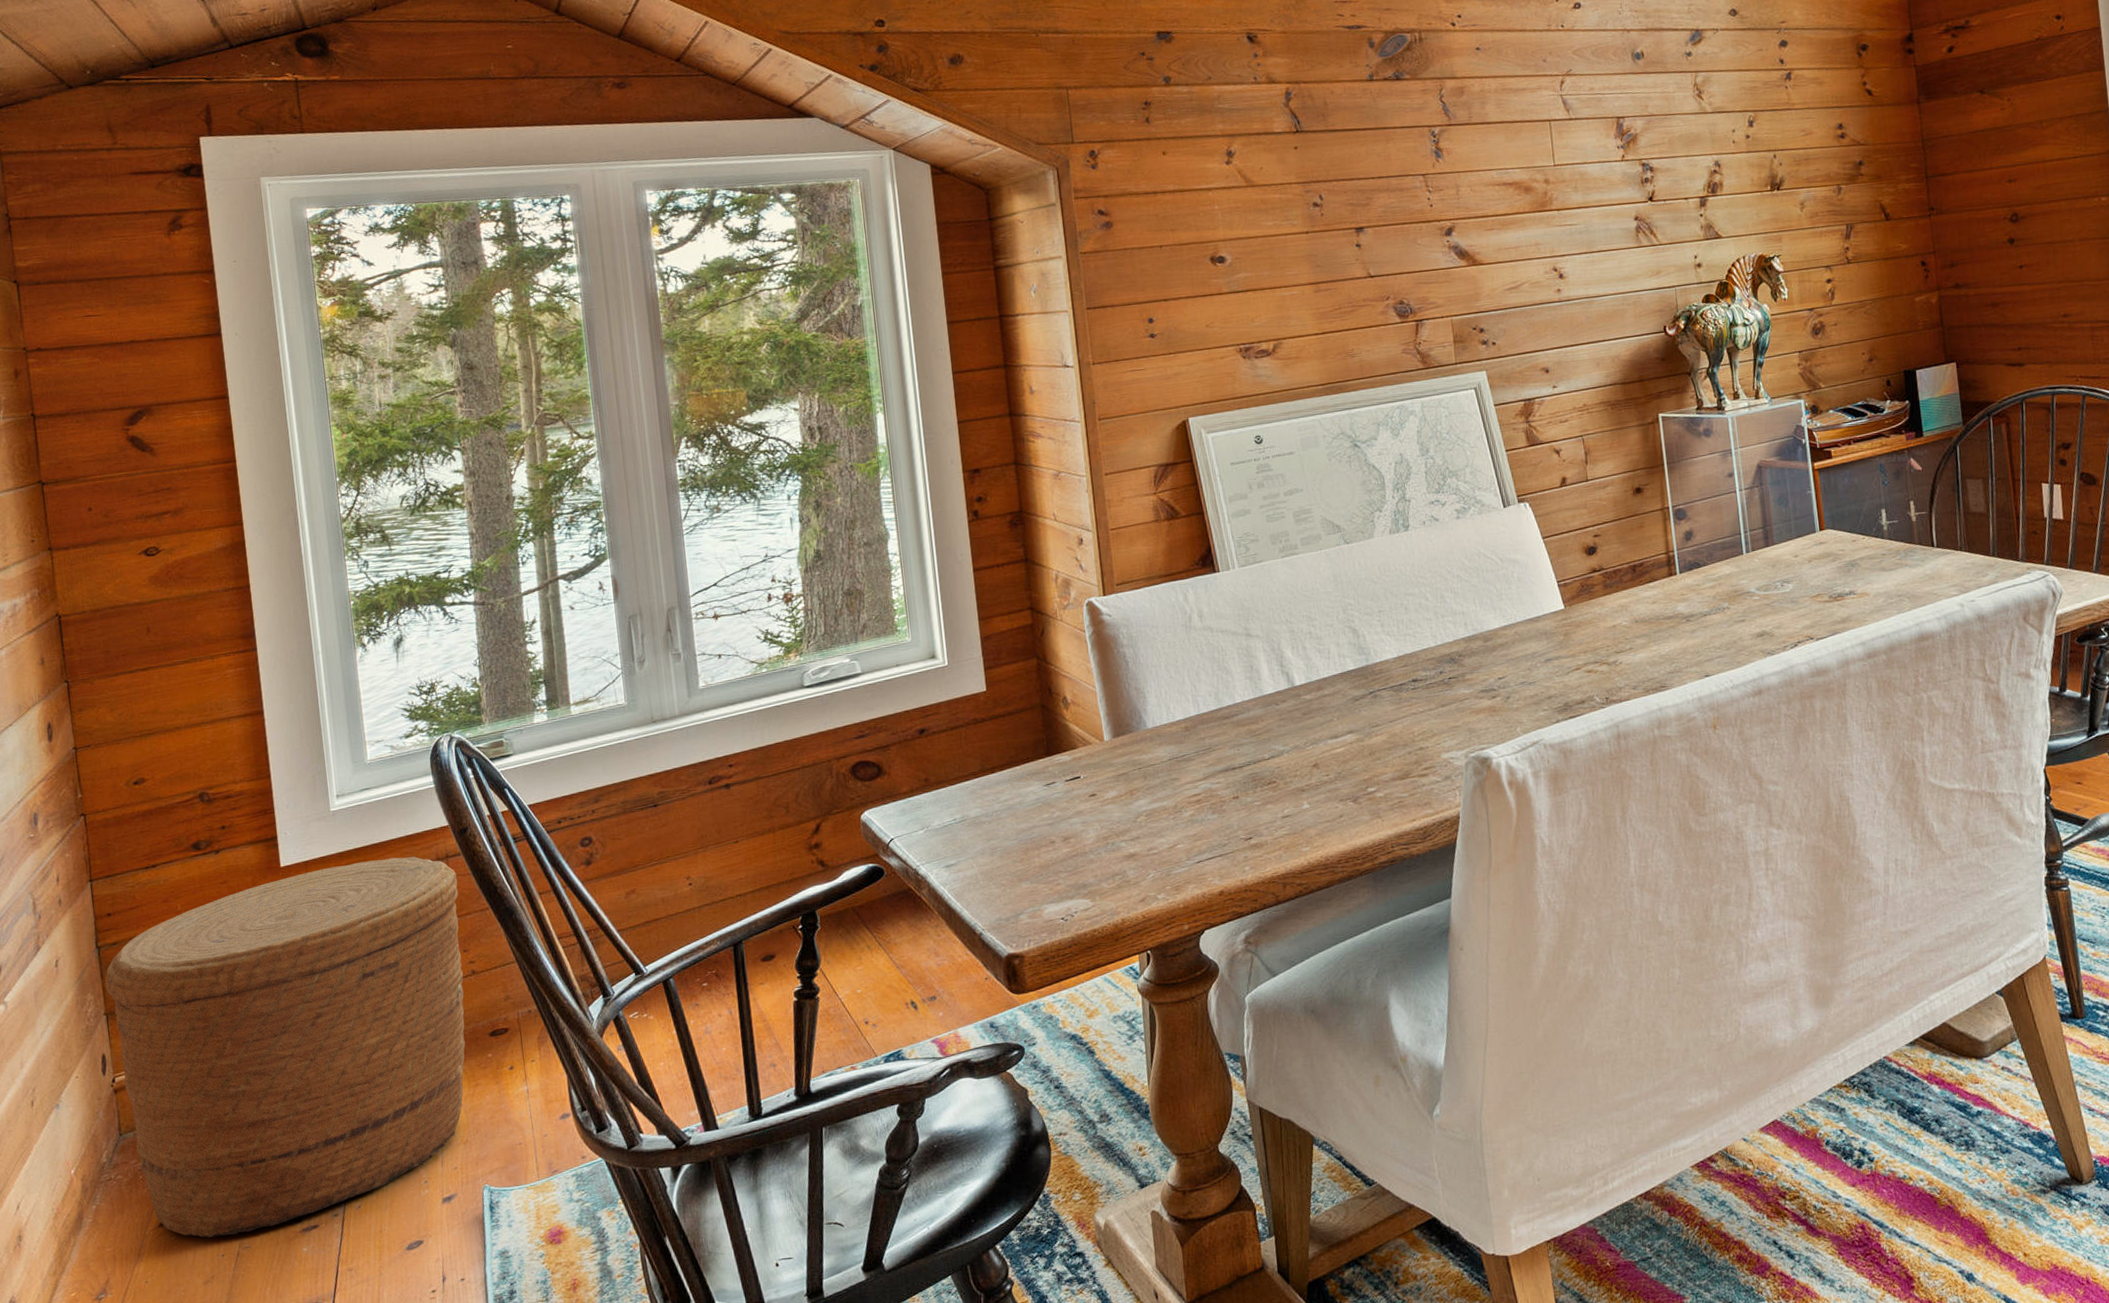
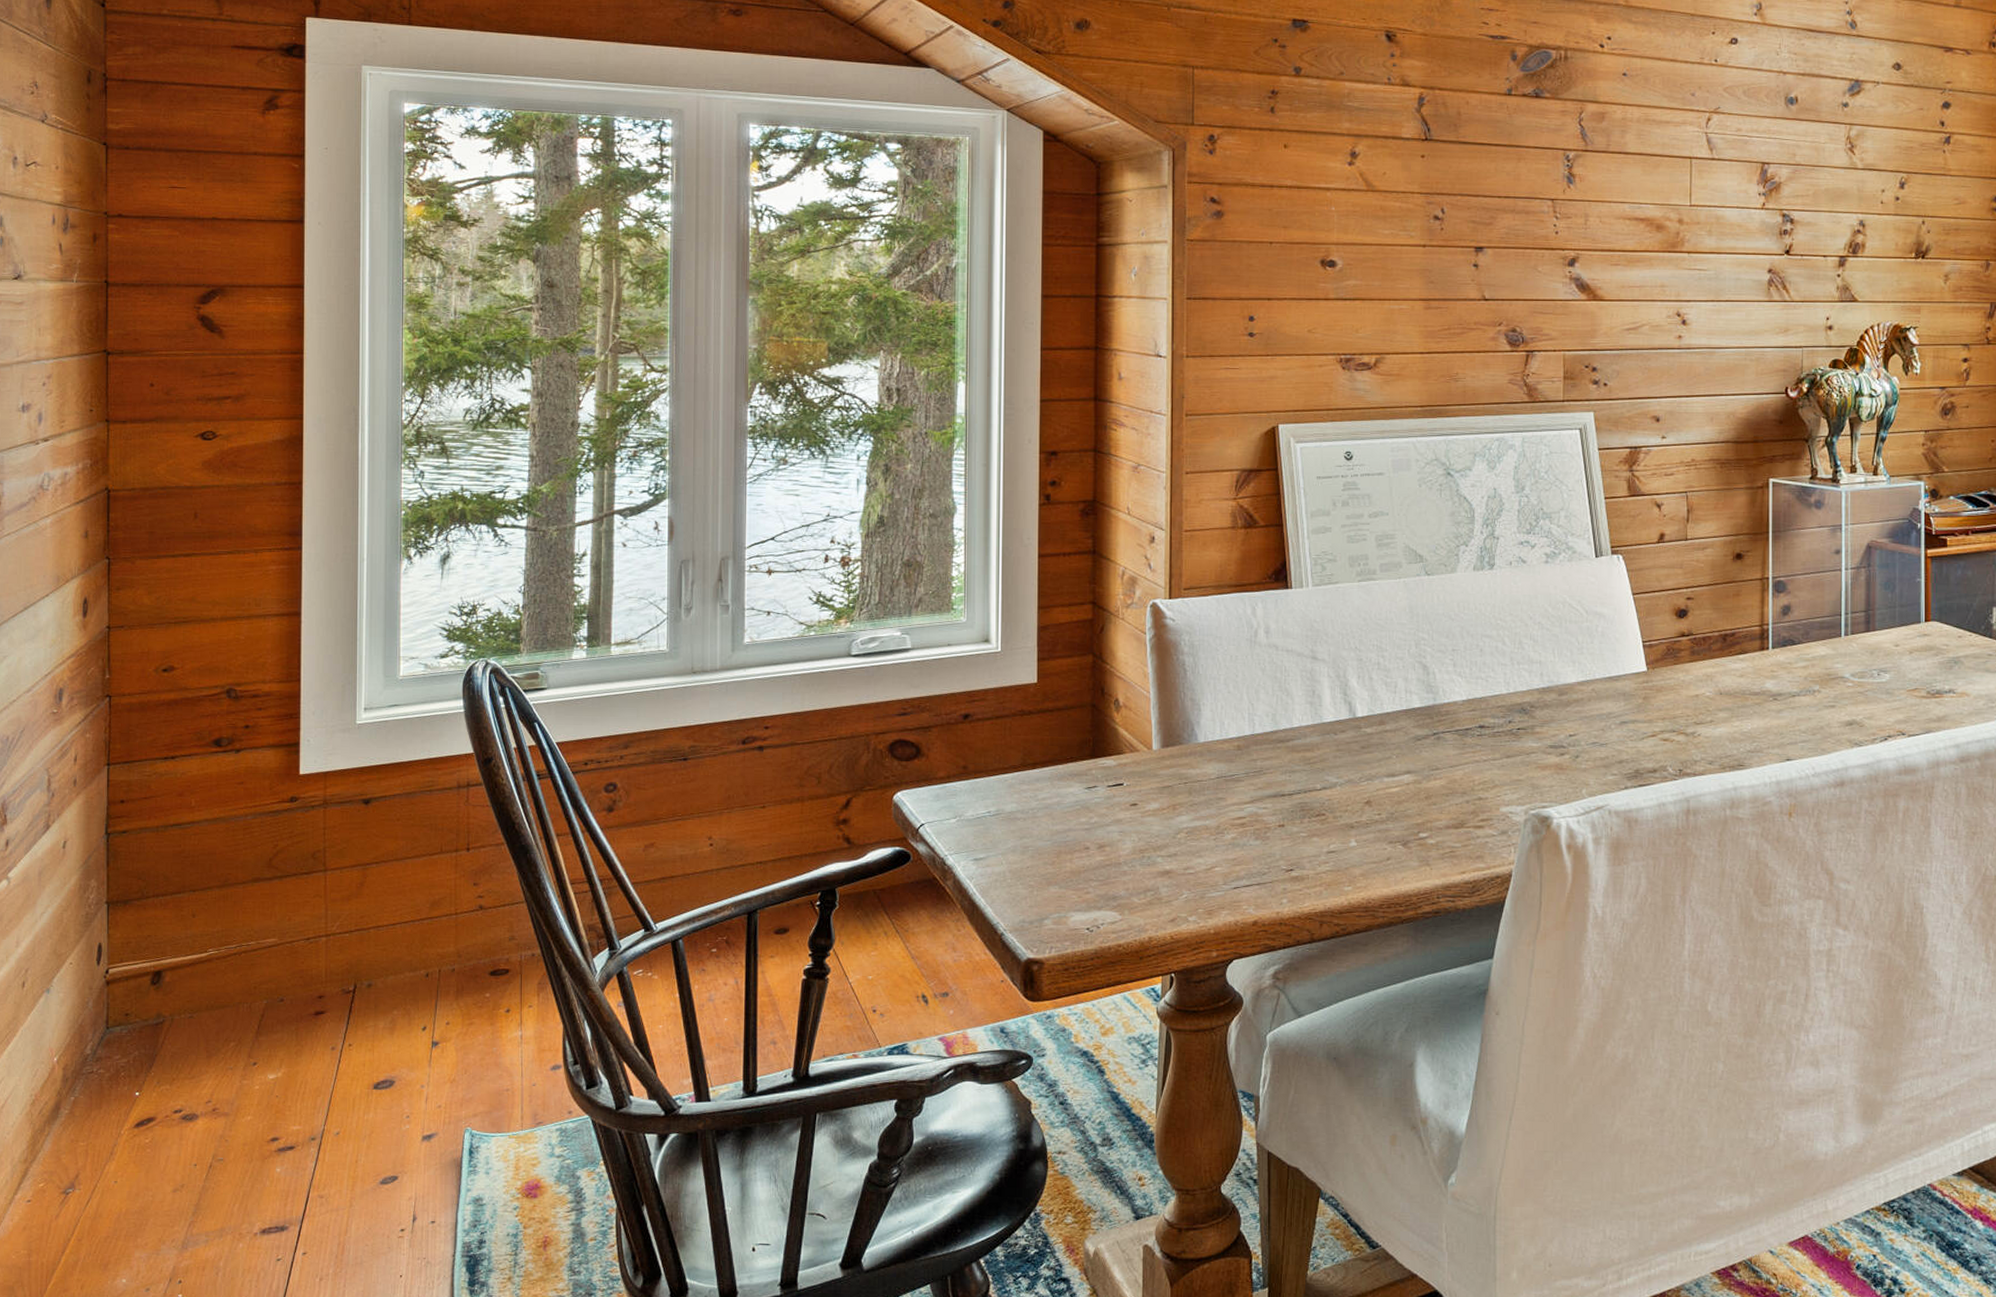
woven basket: present [105,856,465,1238] -> none [110,779,476,1146]

